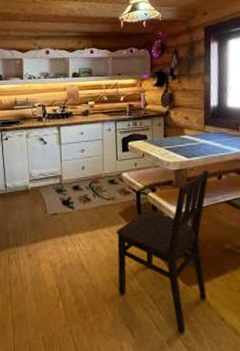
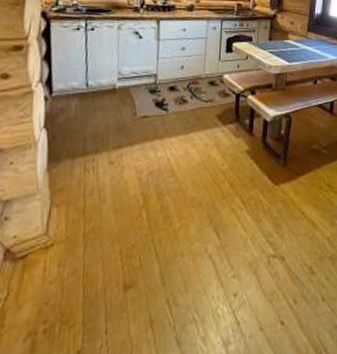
dining chair: present [117,170,209,334] -> none [208,75,306,231]

